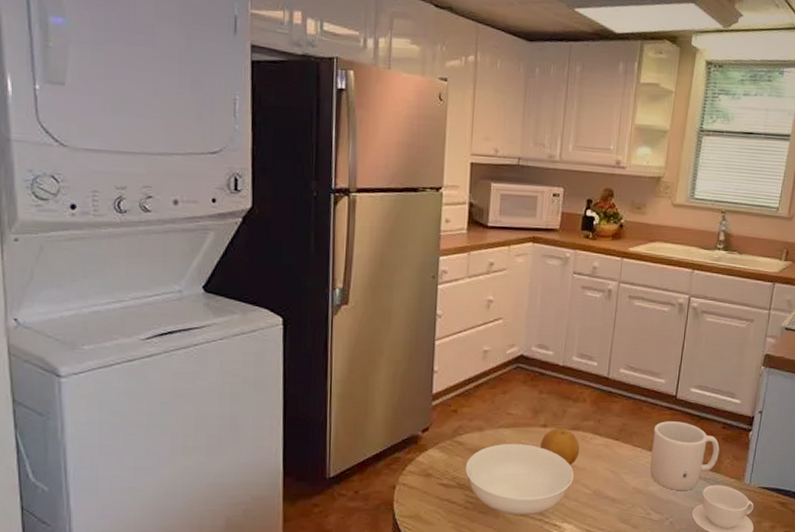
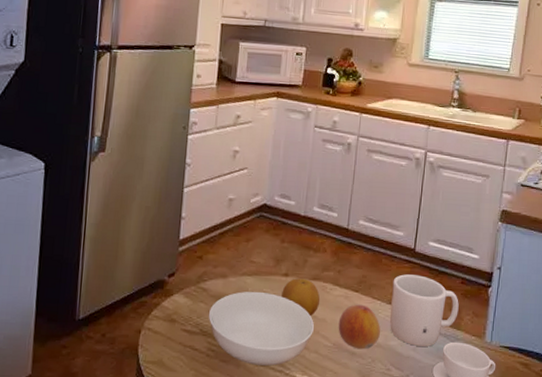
fruit: none [598,452,641,496] -> present [338,304,381,350]

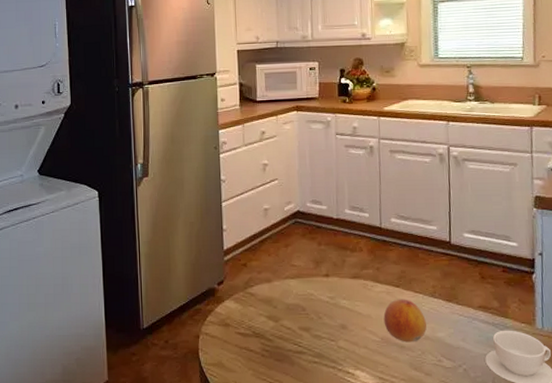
bowl: present [208,291,315,366] -> none [258,293,361,362]
fruit: present [281,278,321,317] -> none [325,278,363,314]
mug: present [390,274,459,347] -> none [432,267,504,336]

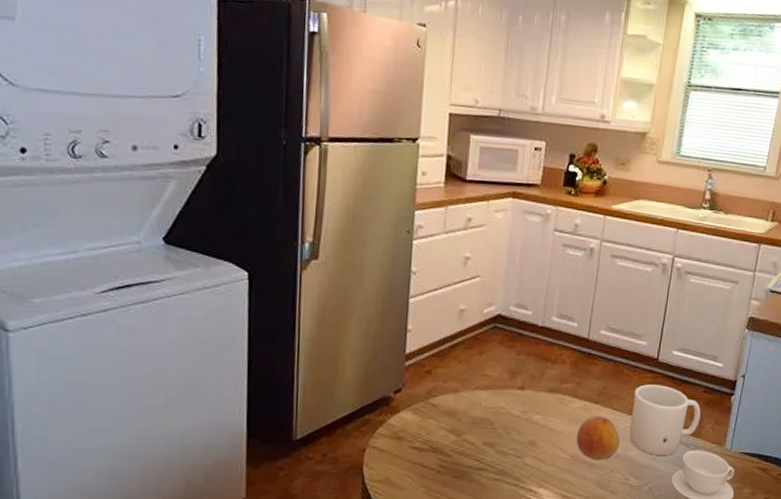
mug: none [432,267,504,336] -> present [630,384,701,455]

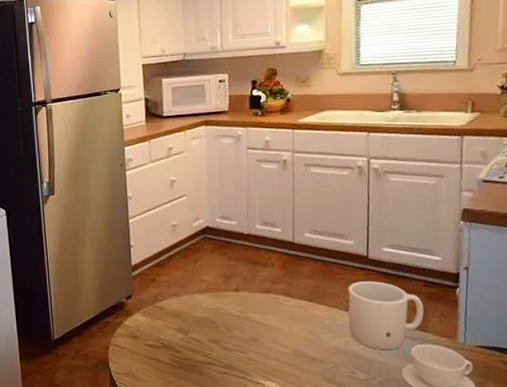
fruit: present [576,416,621,461] -> none [295,313,341,355]

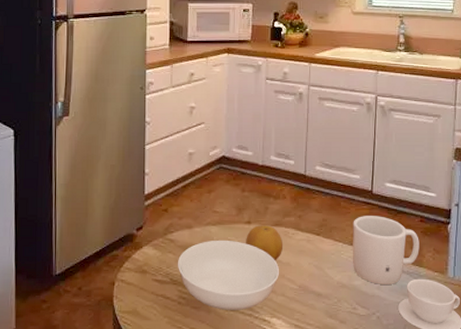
bowl: none [167,307,272,373] -> present [177,240,280,310]
fruit: none [235,292,274,327] -> present [246,225,284,261]

